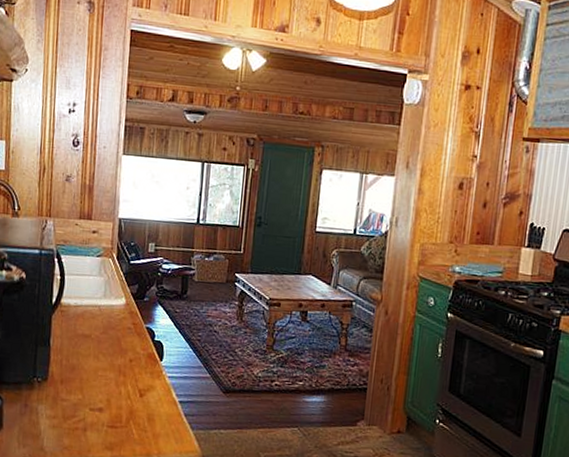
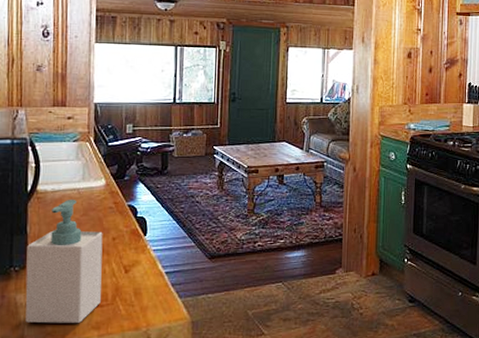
soap bottle: none [45,315,121,441] -> present [25,199,103,324]

